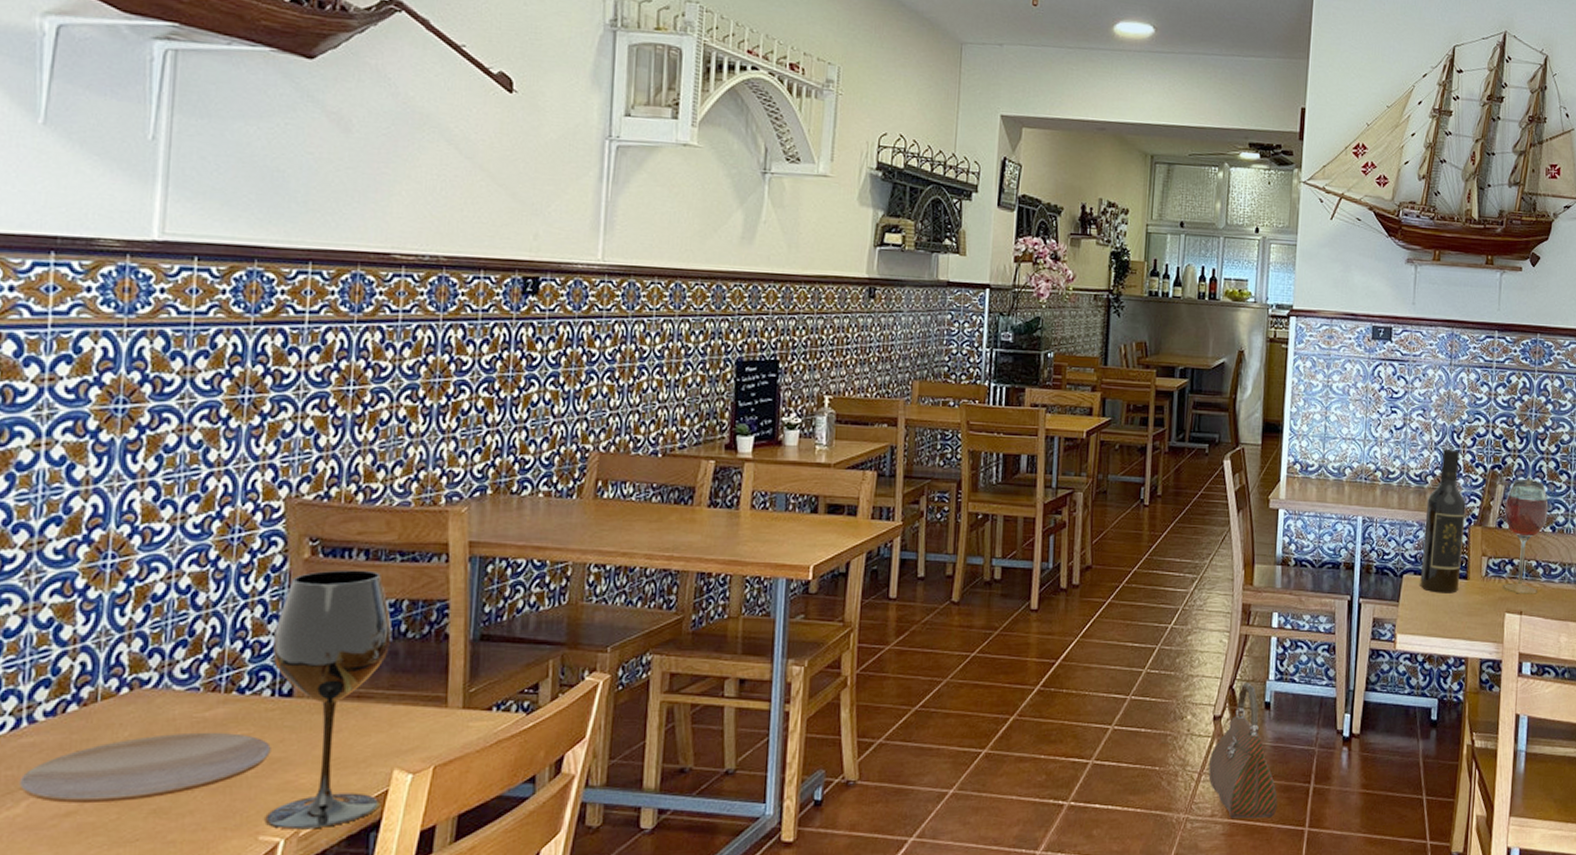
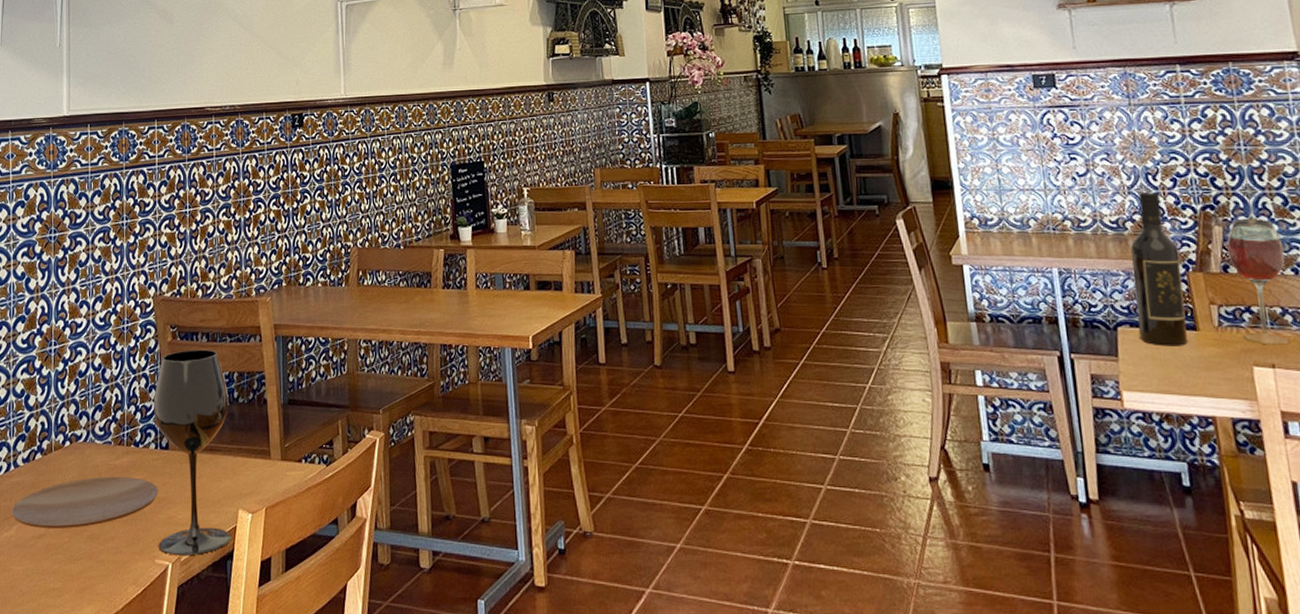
handbag: present [1208,683,1278,819] -> none [932,443,1017,588]

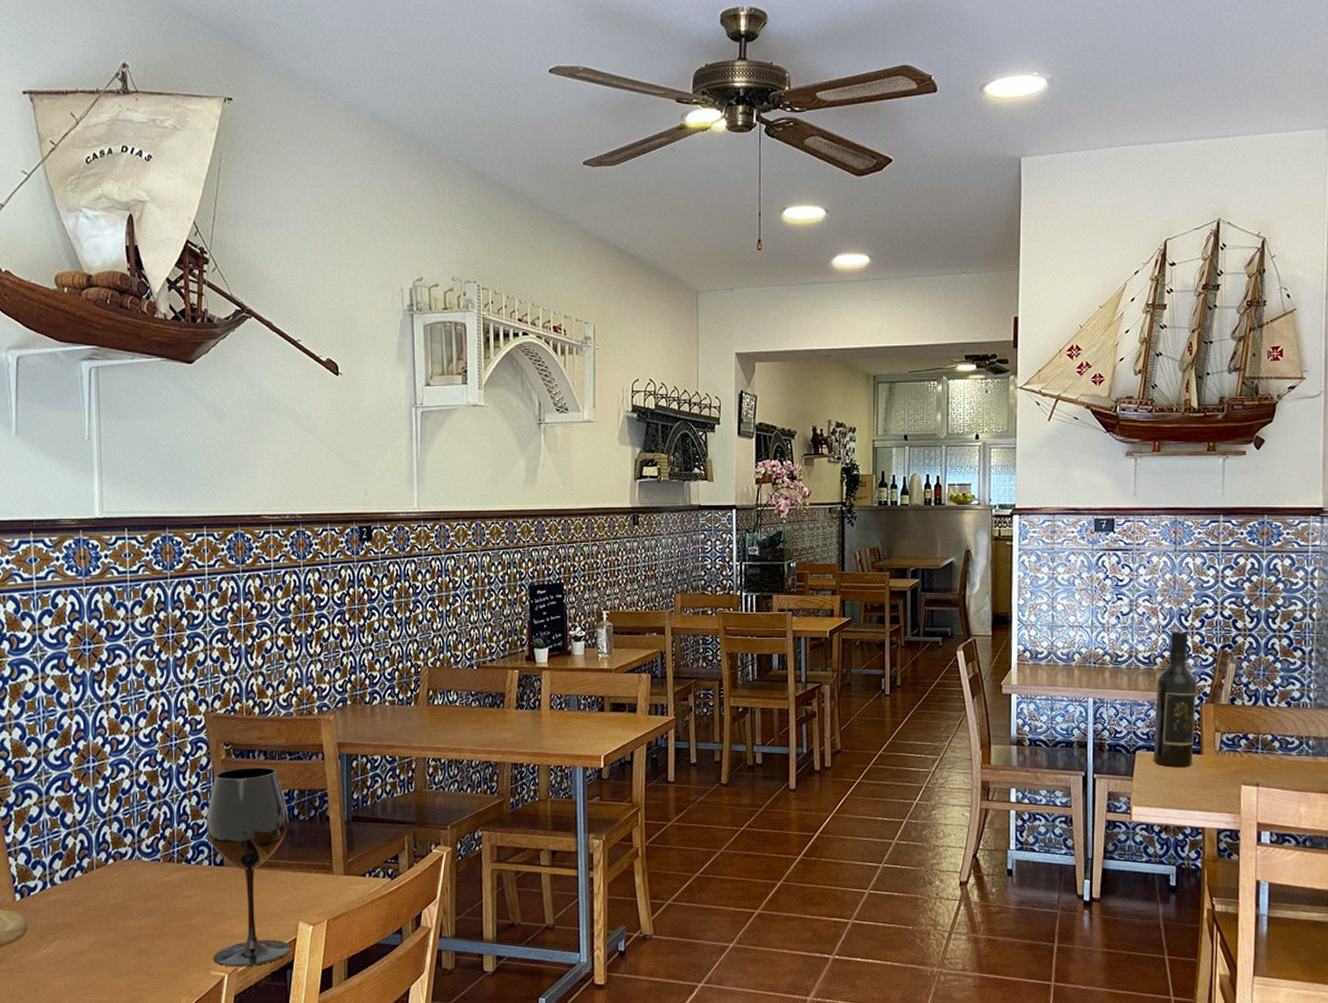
plate: present [11,476,158,528] -> none [49,892,213,944]
wineglass: present [1226,219,1290,345] -> none [1236,658,1283,767]

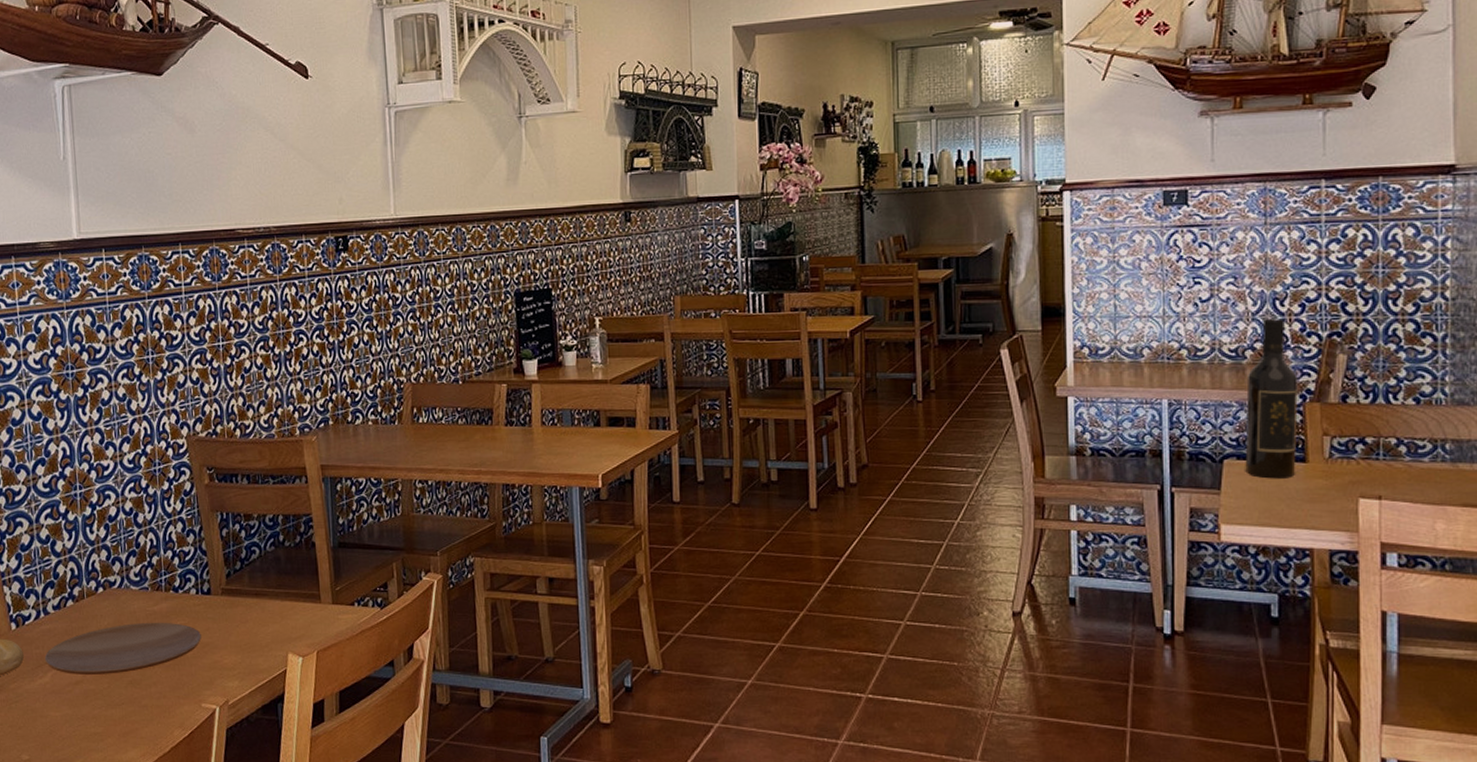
plate: none [49,892,213,944] -> present [44,622,202,674]
wineglass: present [206,767,292,967] -> none [192,491,282,700]

